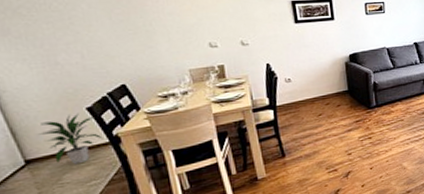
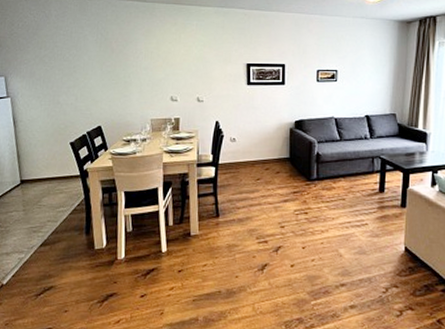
indoor plant: present [39,112,103,165] -> none [34,146,76,191]

